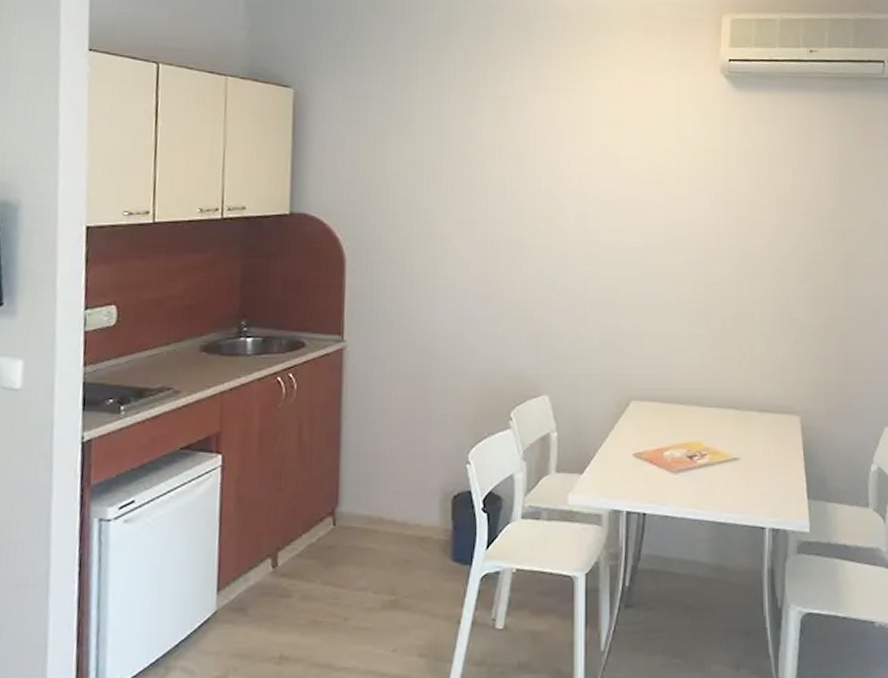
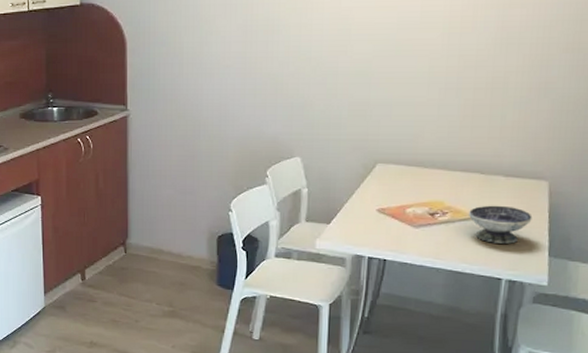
bowl: none [726,444,789,487] -> present [468,205,532,244]

